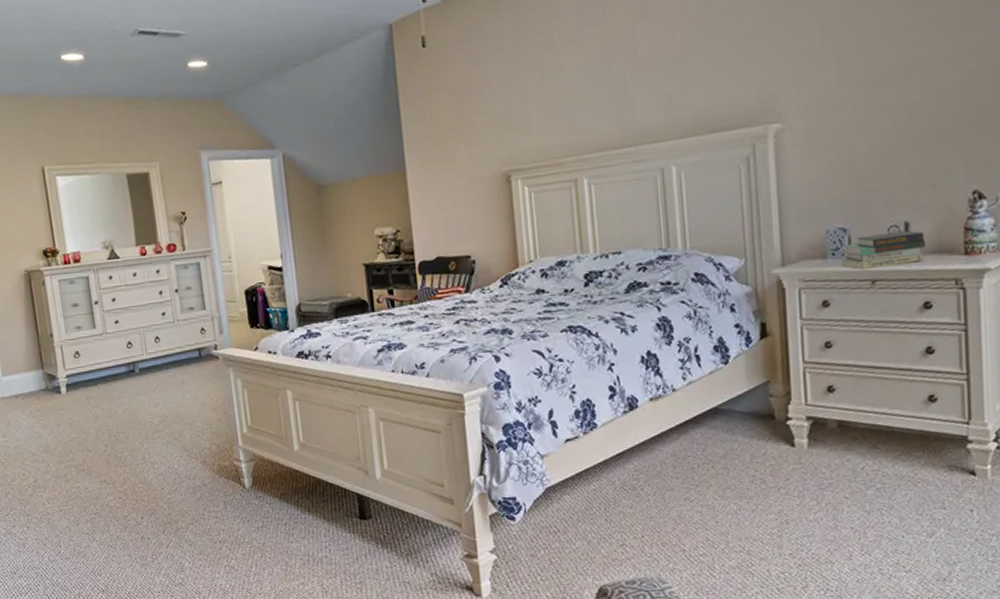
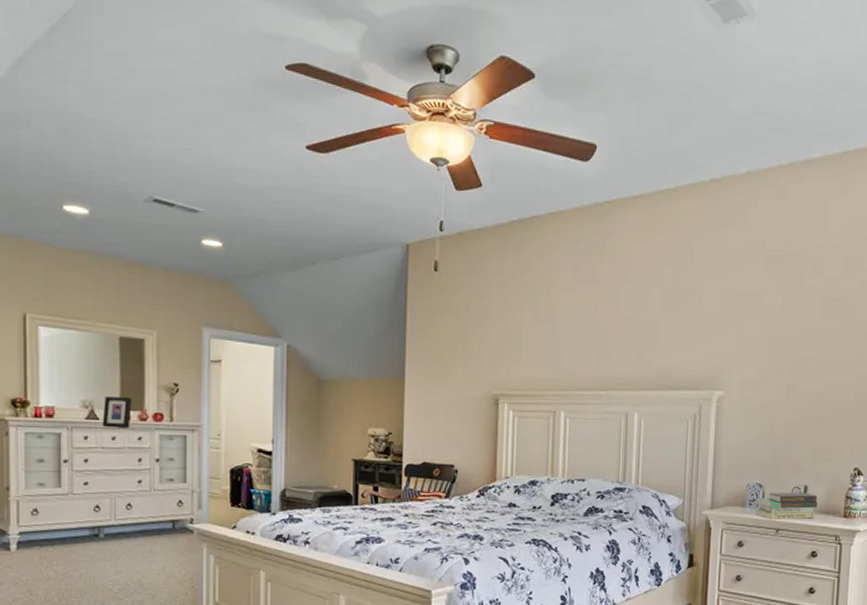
picture frame: none [121,232,148,265] -> present [102,397,132,428]

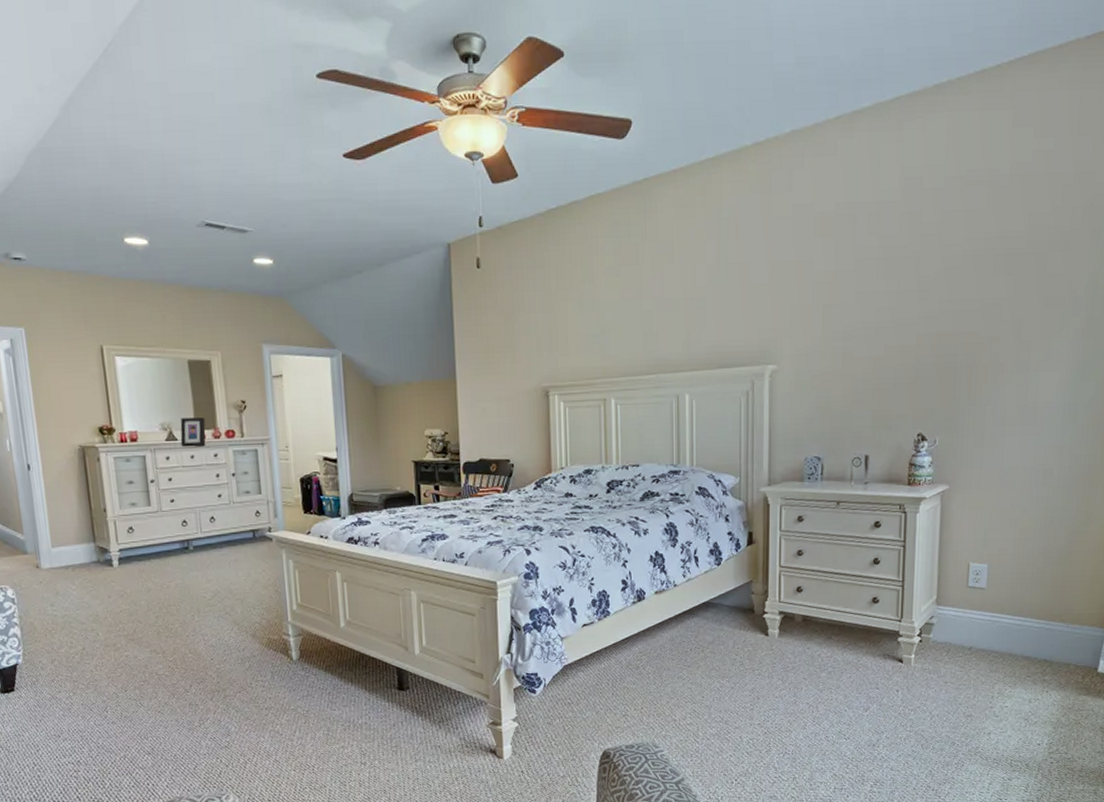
books: present [755,492,818,520] -> none [815,462,880,492]

